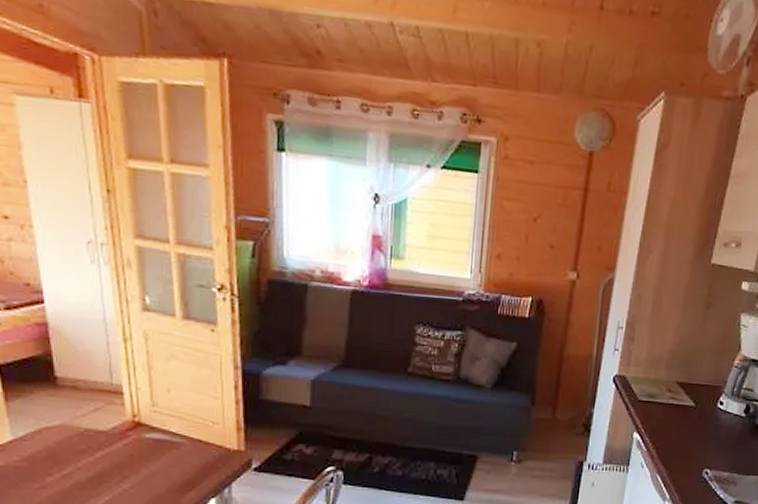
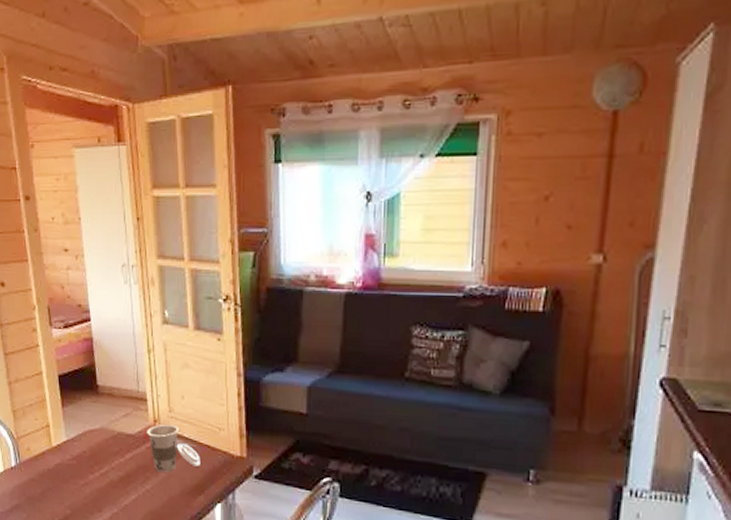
cup: none [124,418,191,470] -> present [147,424,200,472]

